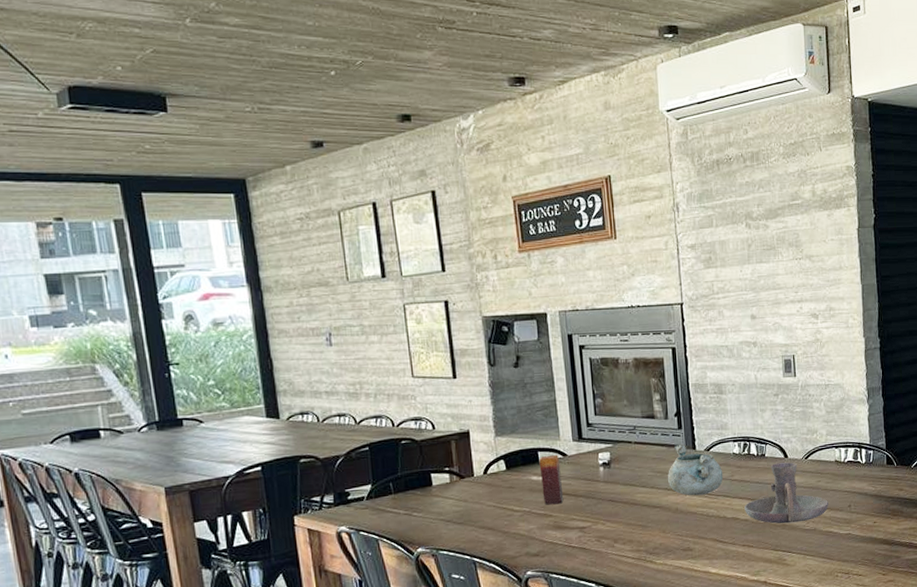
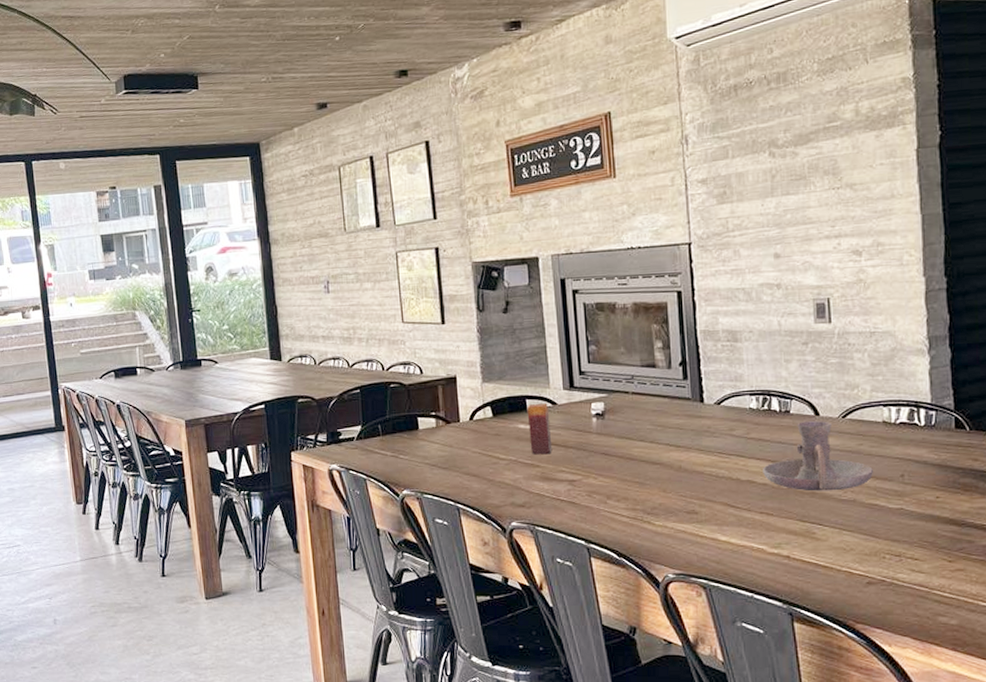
decorative bowl: present [668,443,724,496] -> none [670,396,737,454]

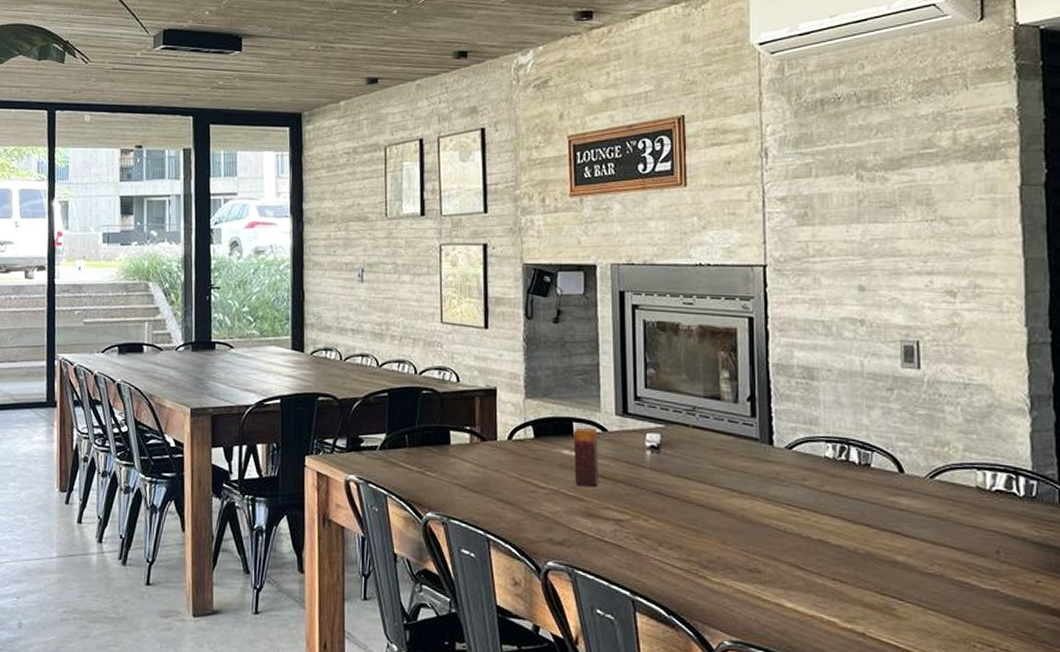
candle holder: present [763,421,874,492] -> none [837,478,965,562]

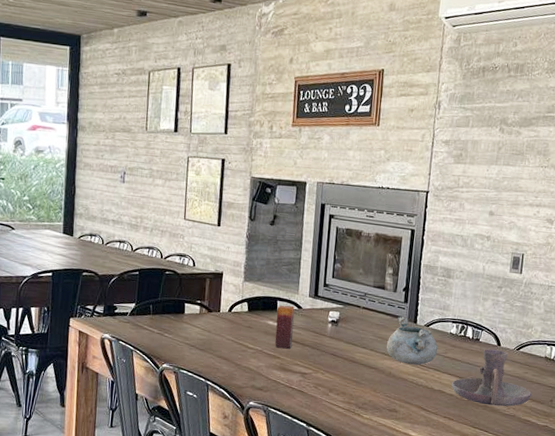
decorative bowl: none [734,435,810,505] -> present [386,316,438,366]
candle holder: none [837,478,965,562] -> present [451,349,532,407]

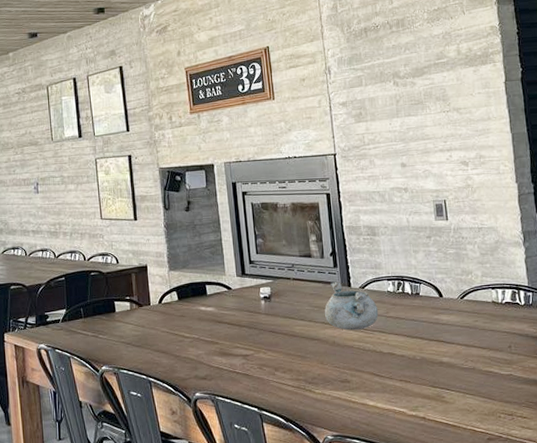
candle: present [275,305,295,349] -> none [207,288,229,333]
candle holder: present [451,349,532,407] -> none [400,301,488,361]

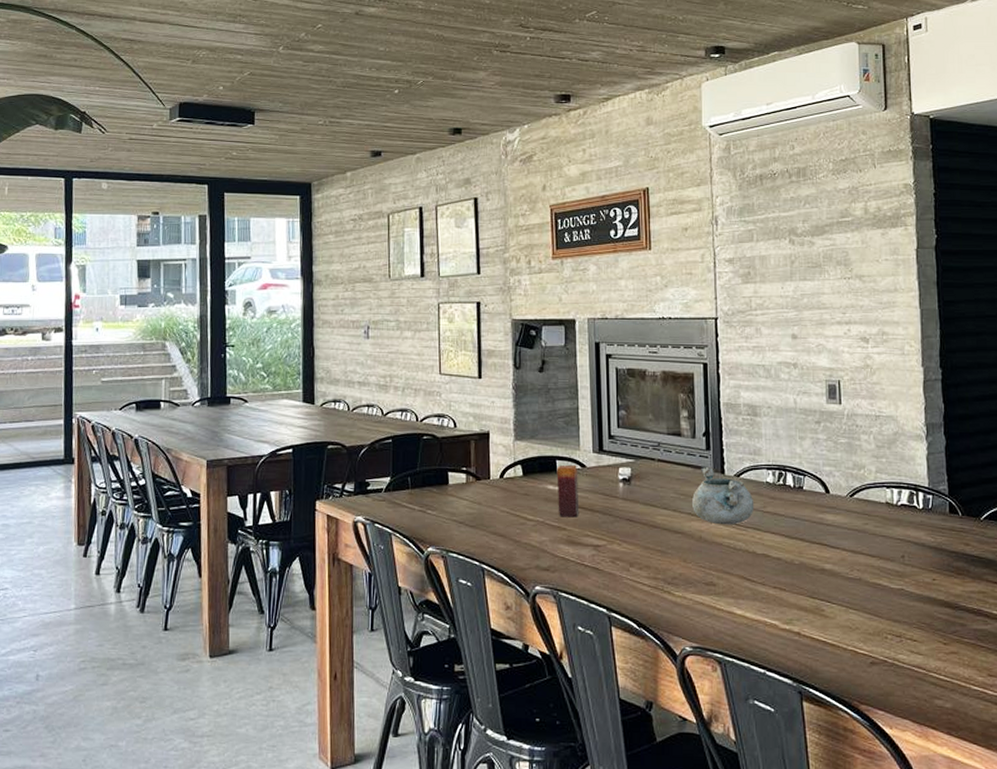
candle: none [207,288,229,333] -> present [557,464,579,518]

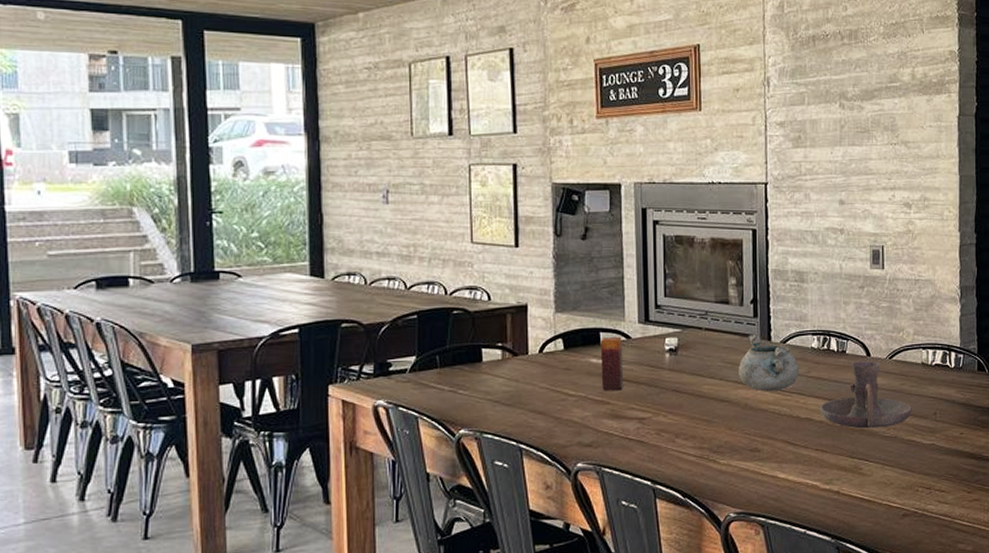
candle holder: none [777,498,878,569] -> present [820,361,913,429]

